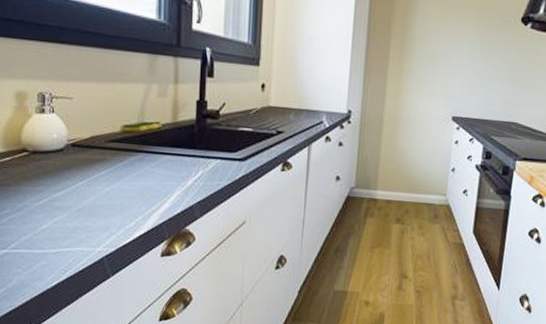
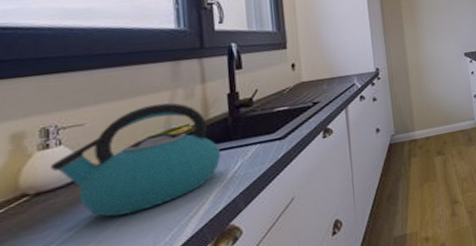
kettle: none [45,93,185,193] -> present [51,102,221,217]

